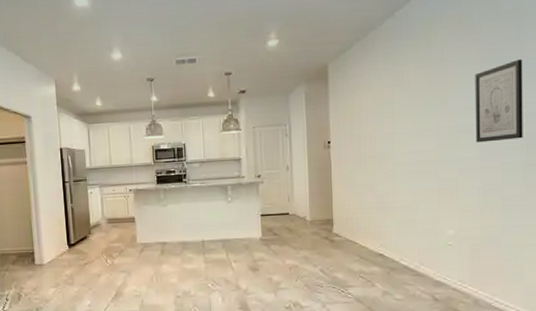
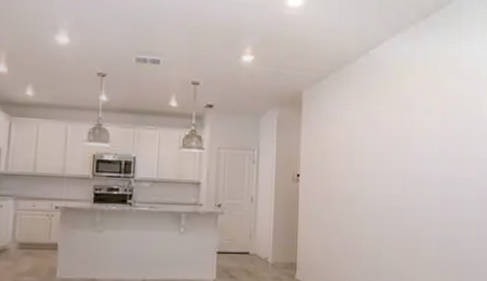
wall art: present [475,58,523,143] -> none [437,115,478,194]

